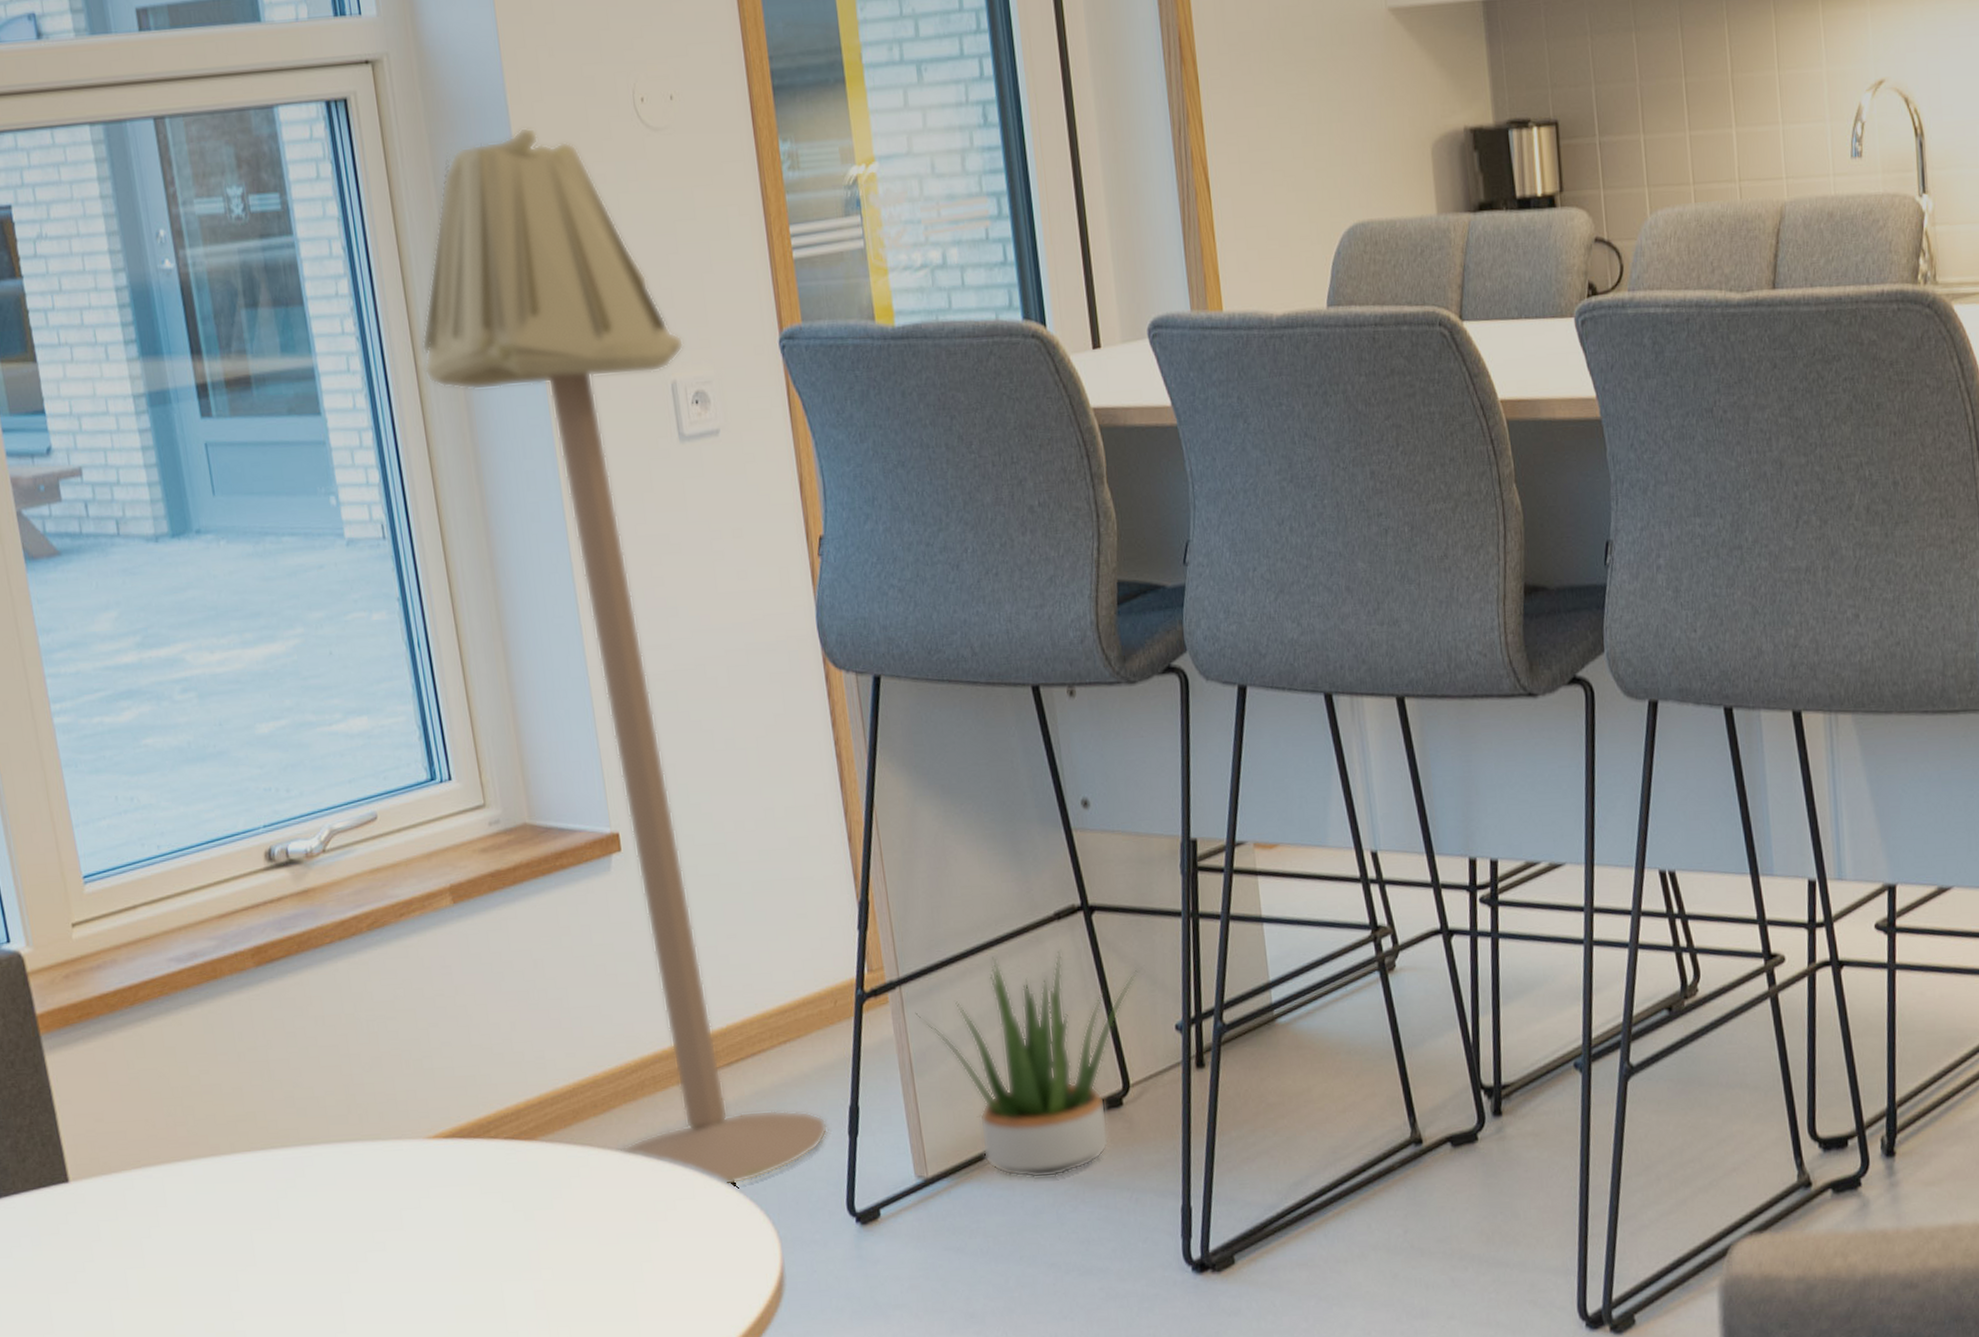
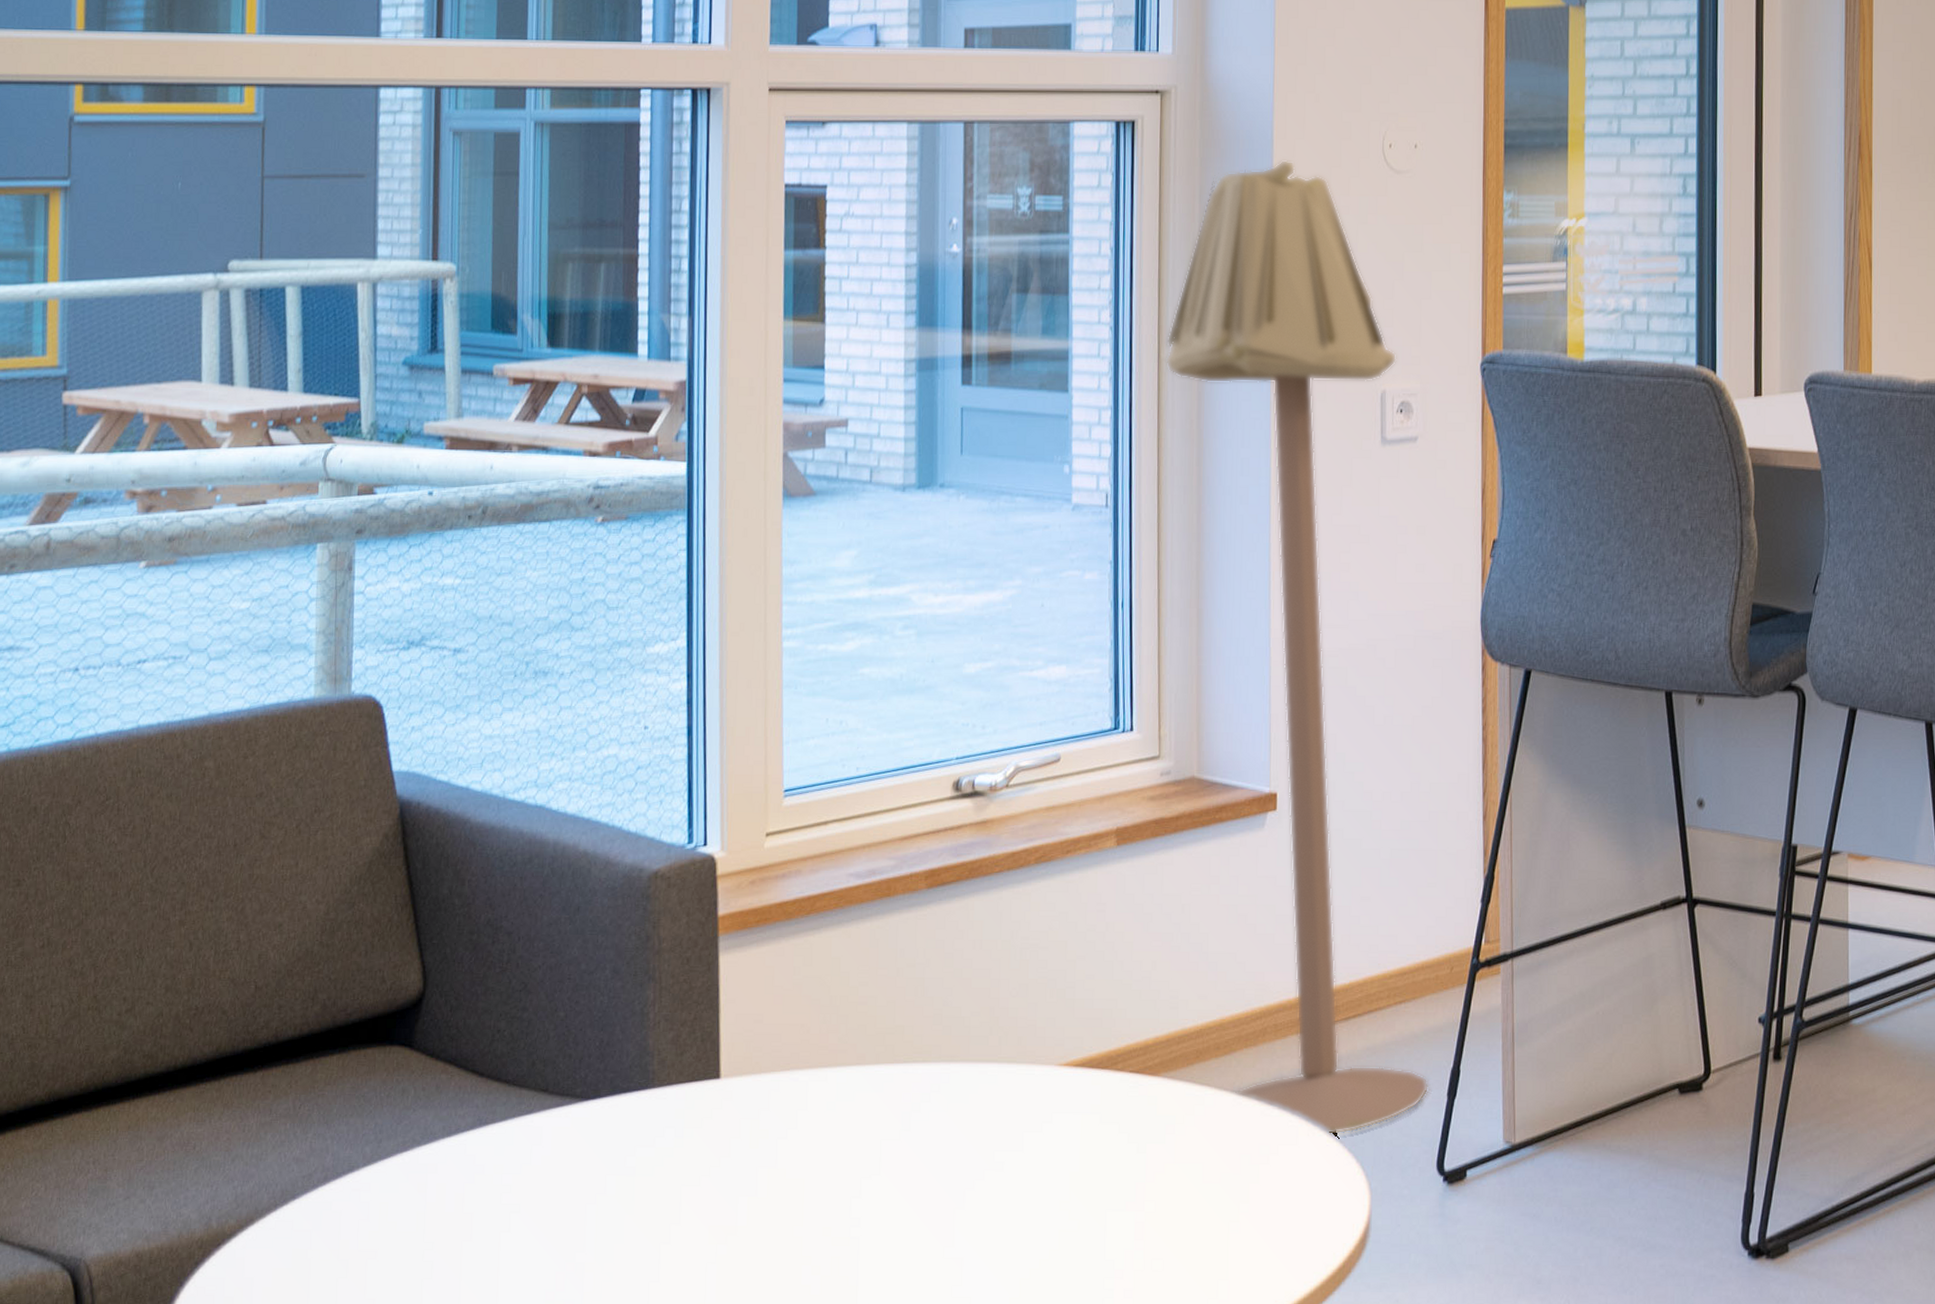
potted plant: present [915,949,1138,1179] -> none [1523,937,1730,1154]

